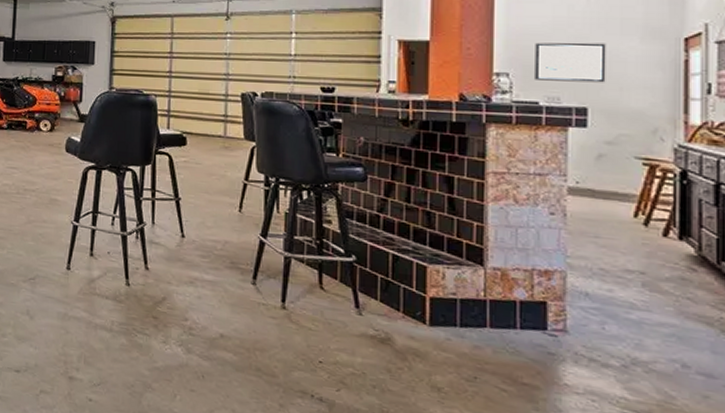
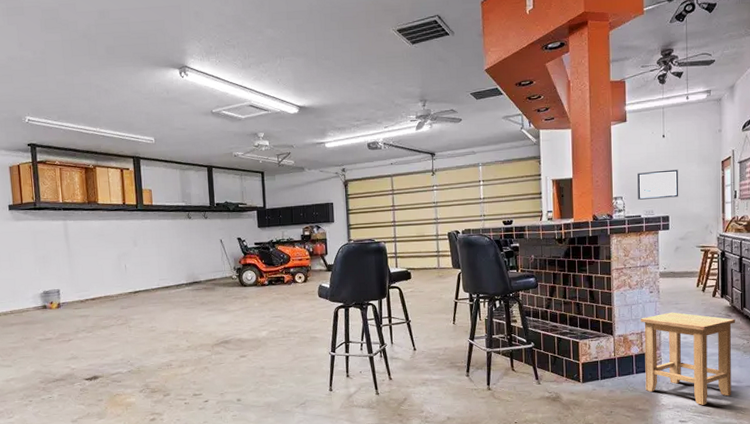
stool: none [532,247,706,401] -> present [641,312,736,405]

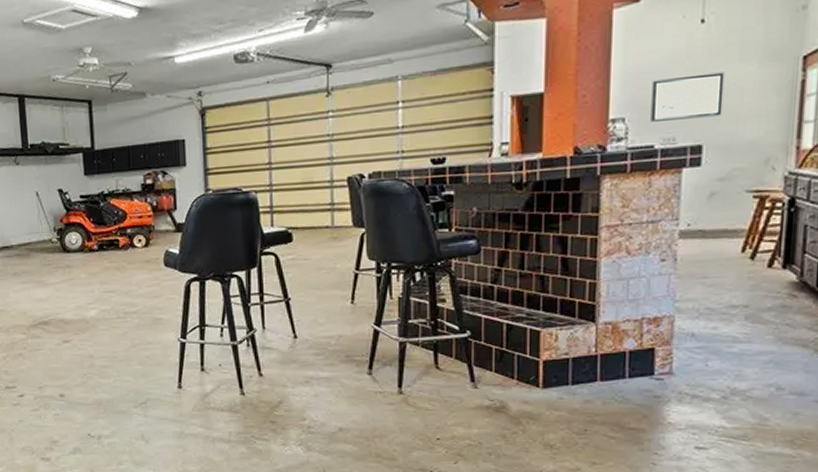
stool: present [641,312,736,405] -> none [642,289,805,426]

